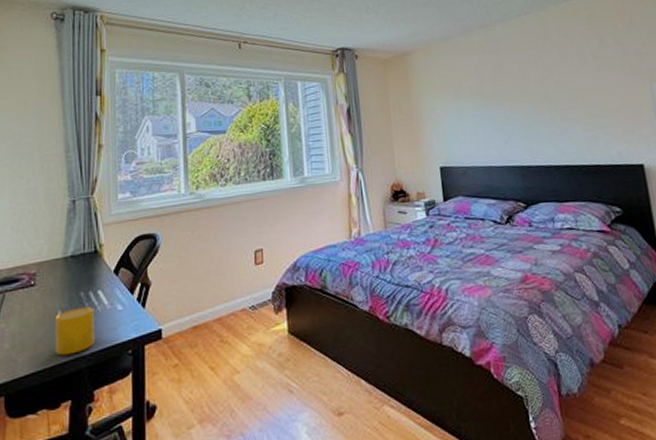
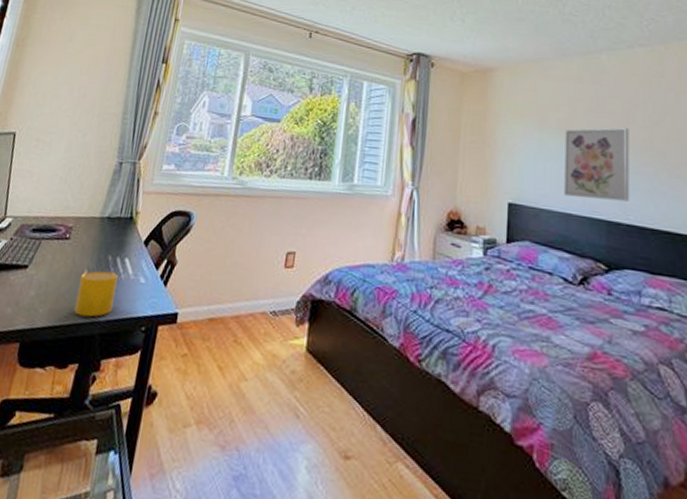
wall art: none [477,85,535,152] -> present [564,127,630,202]

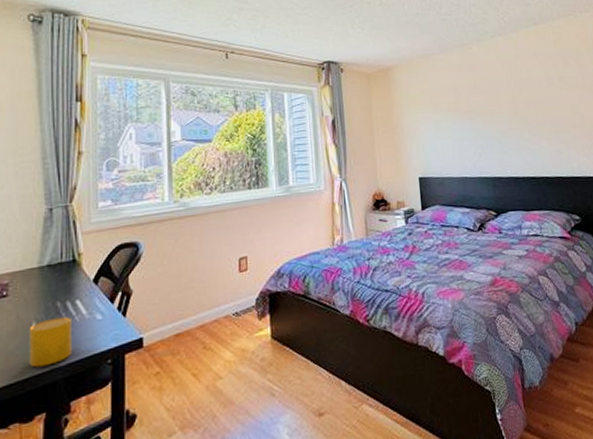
wall art: present [564,127,630,202] -> none [454,101,506,164]

